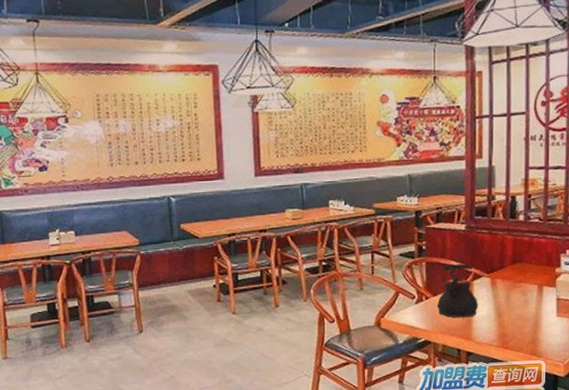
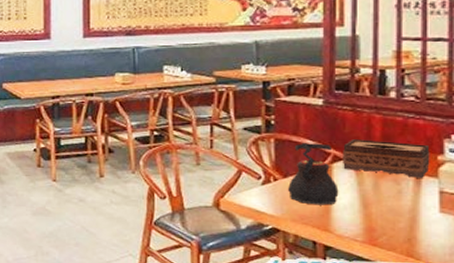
tissue box: none [482,258,550,289] -> present [343,139,430,179]

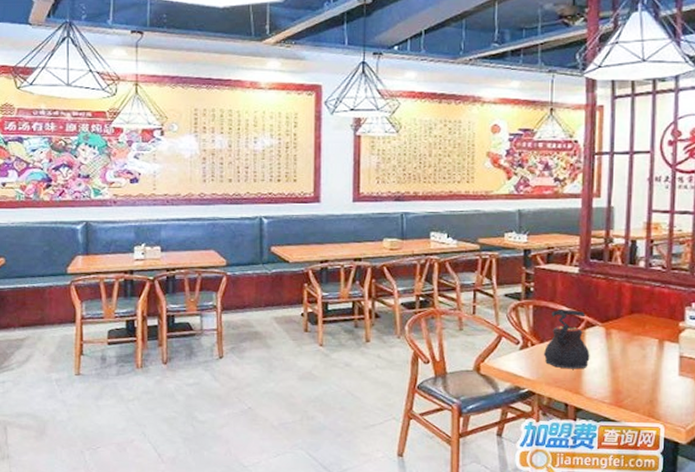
tissue box: present [343,139,430,179] -> none [595,306,673,345]

